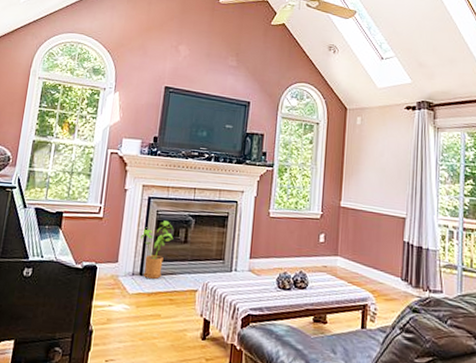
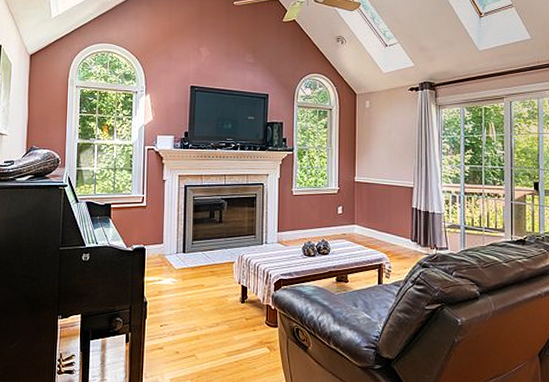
house plant: present [140,221,174,279] -> none [181,205,210,255]

